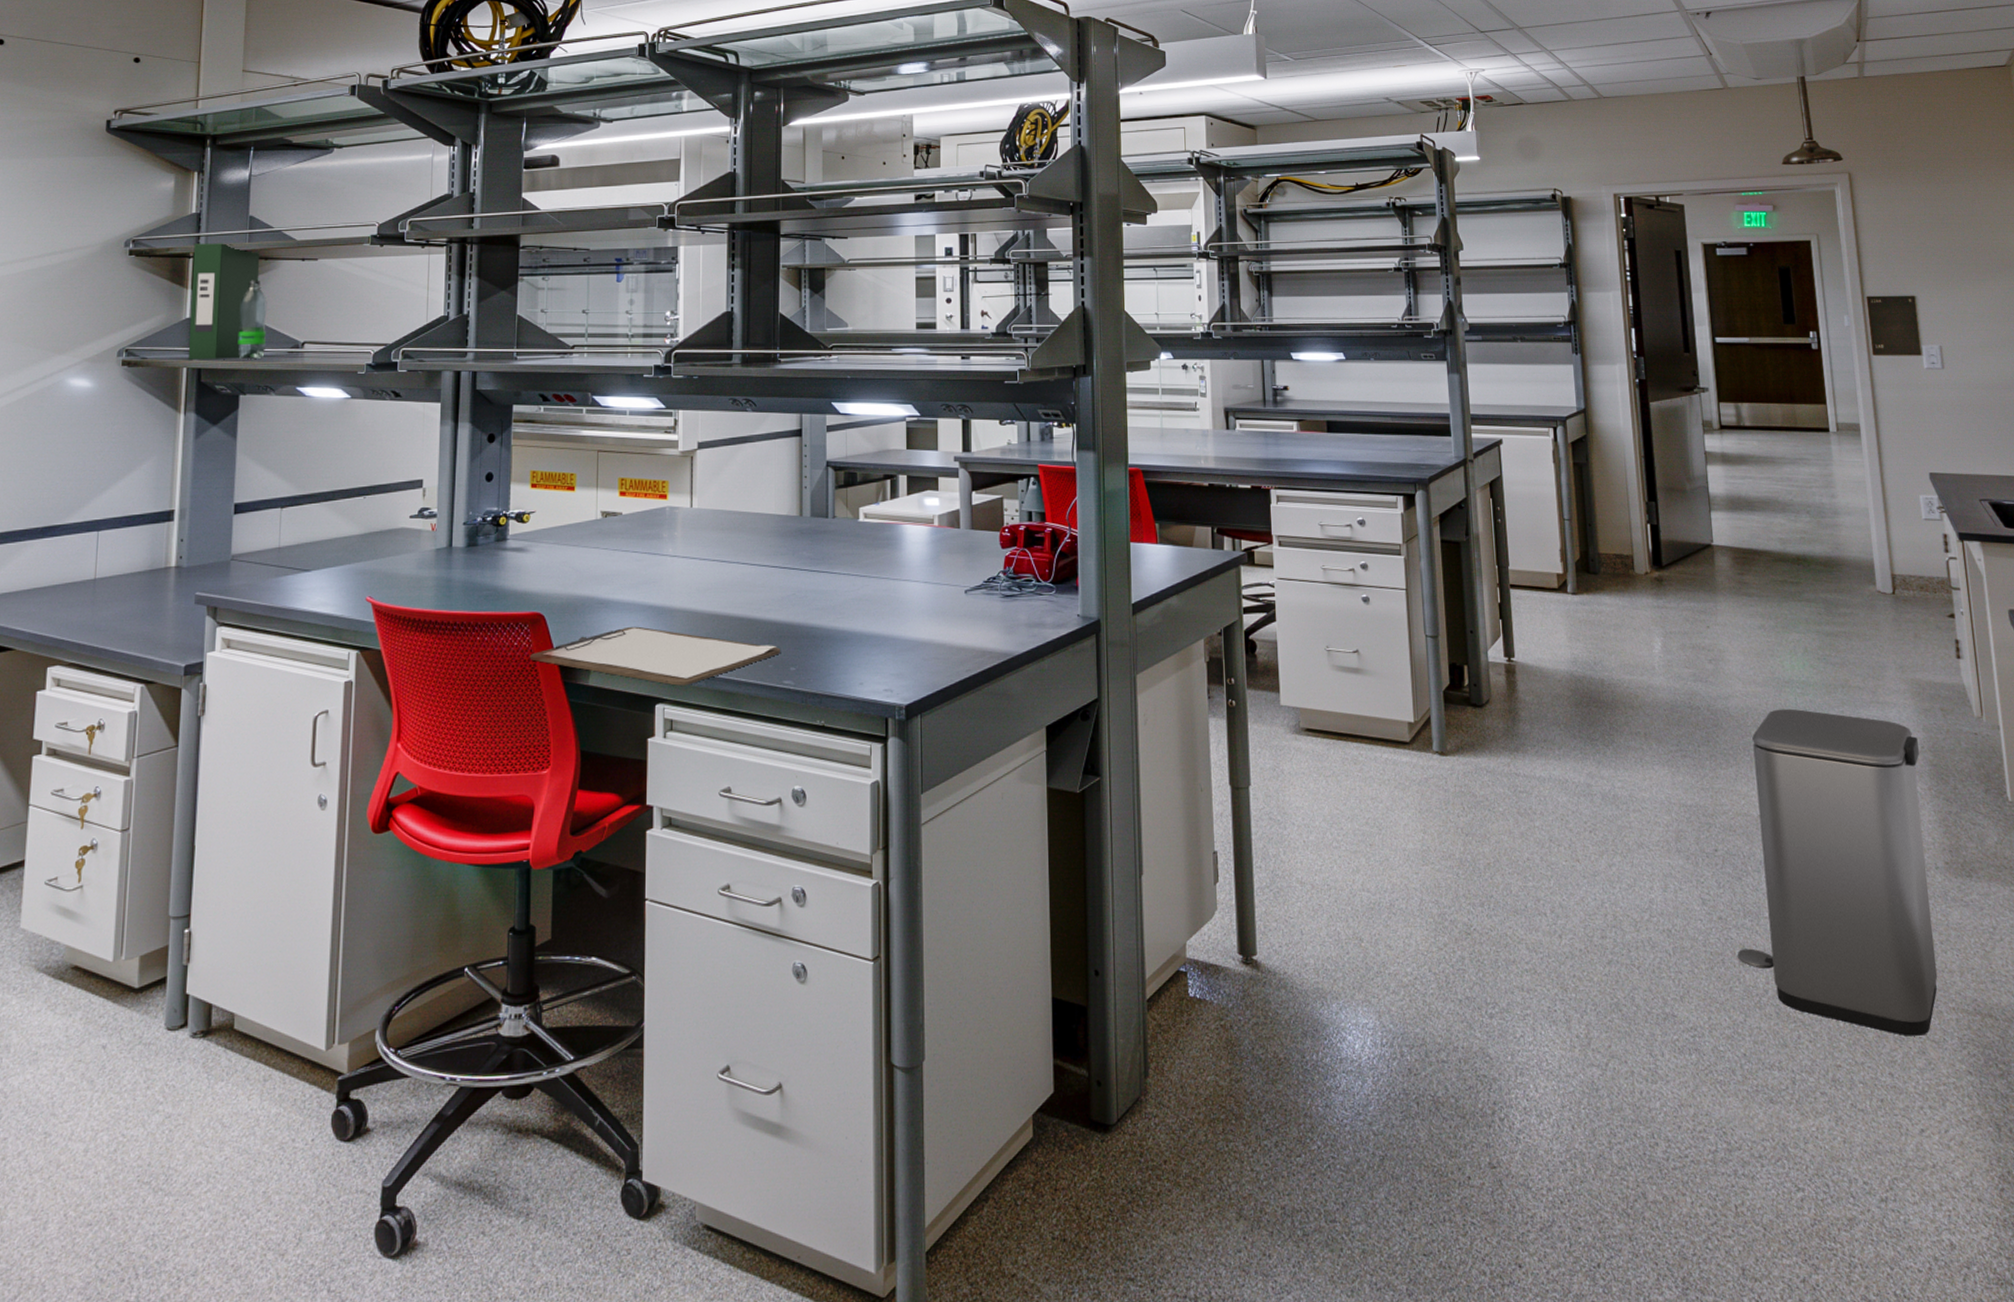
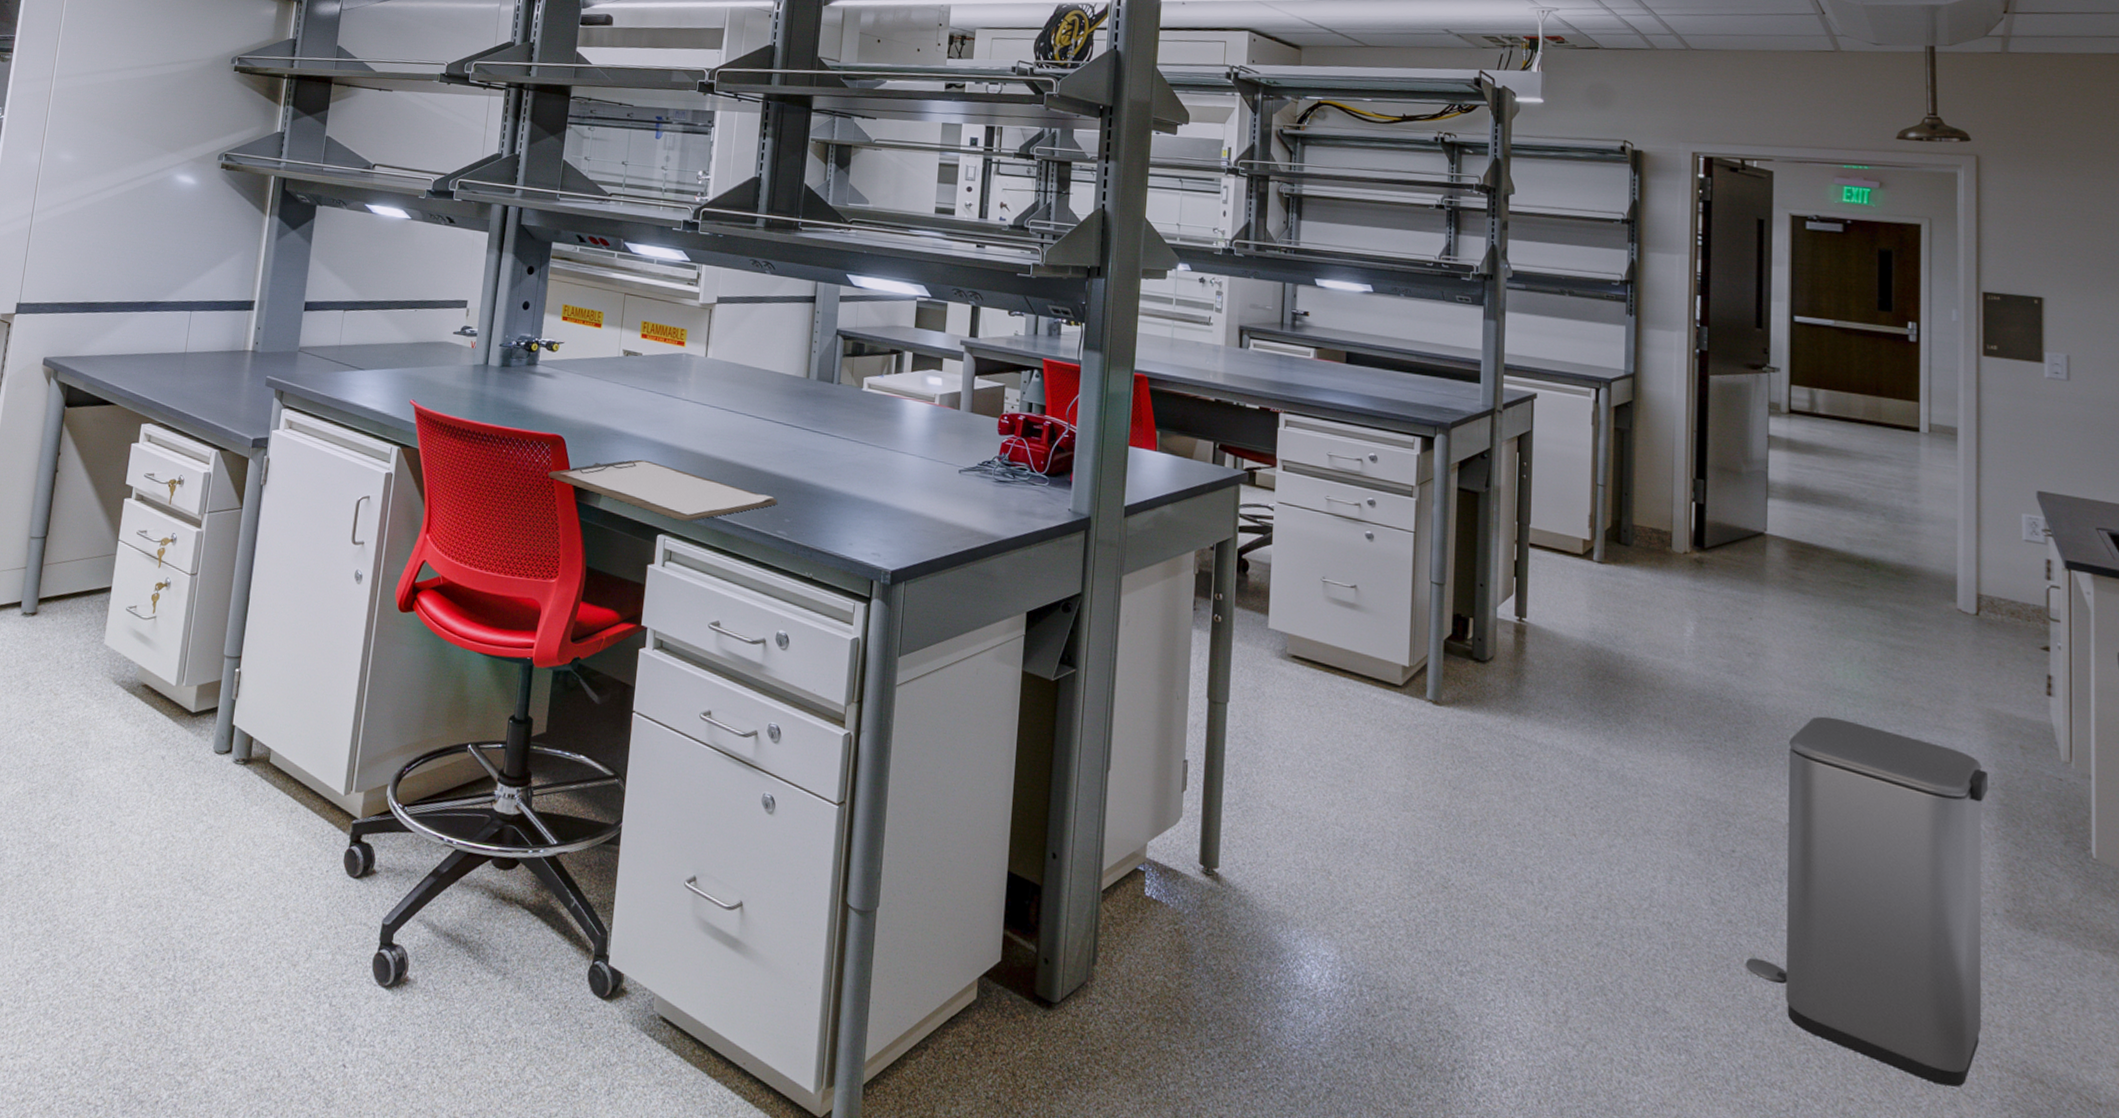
binder: present [187,243,261,360] -> none [276,66,344,173]
bottle: present [237,280,267,359] -> none [318,103,347,175]

